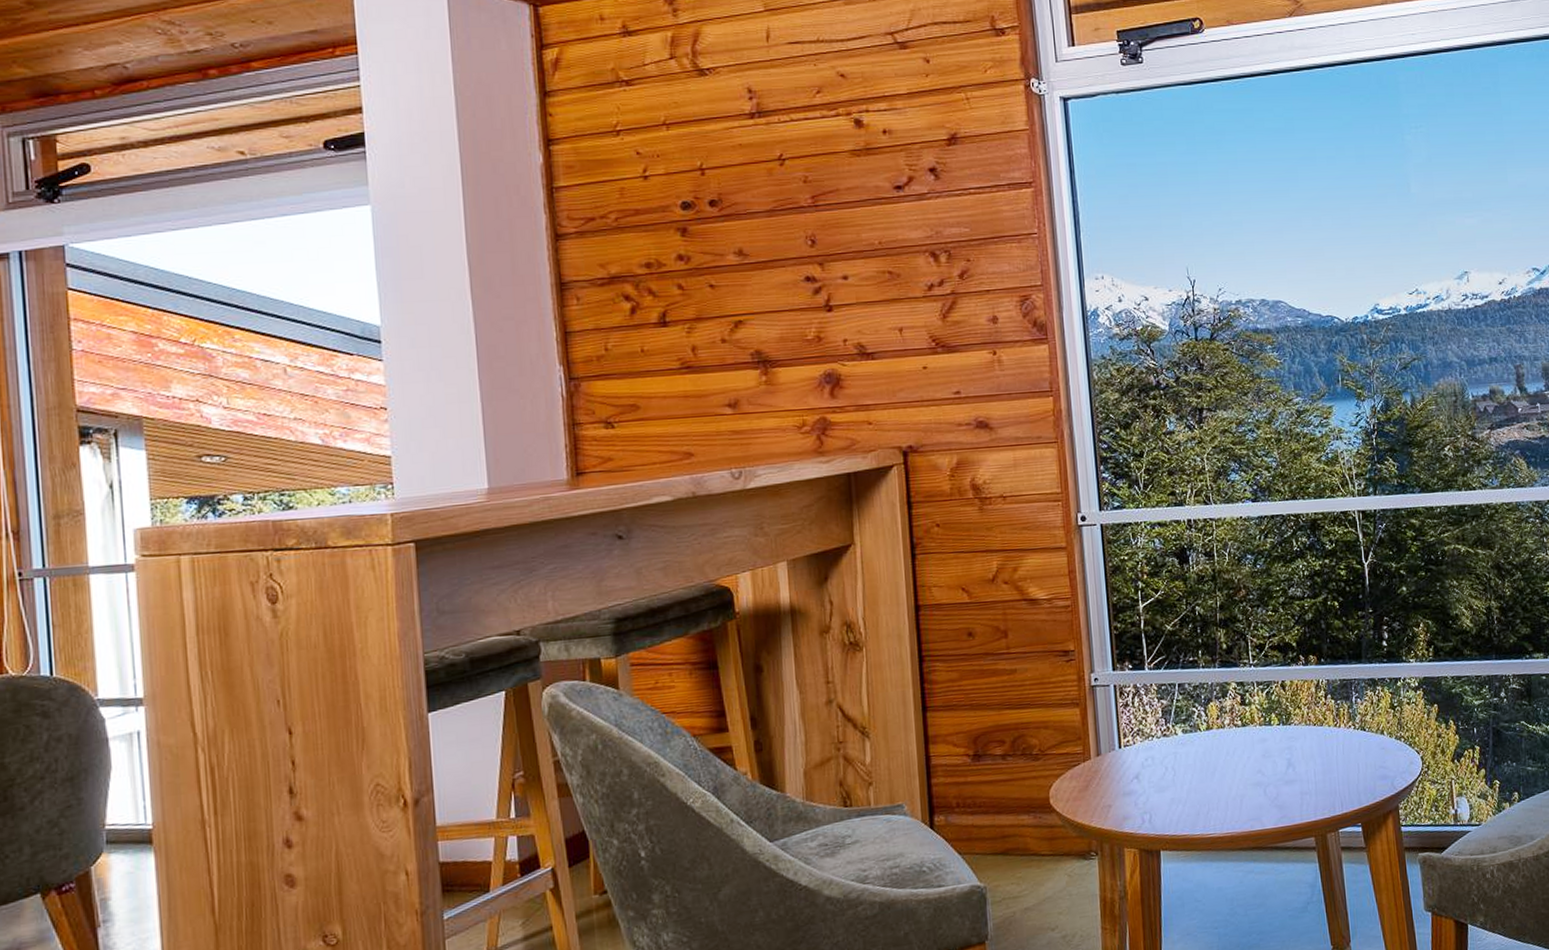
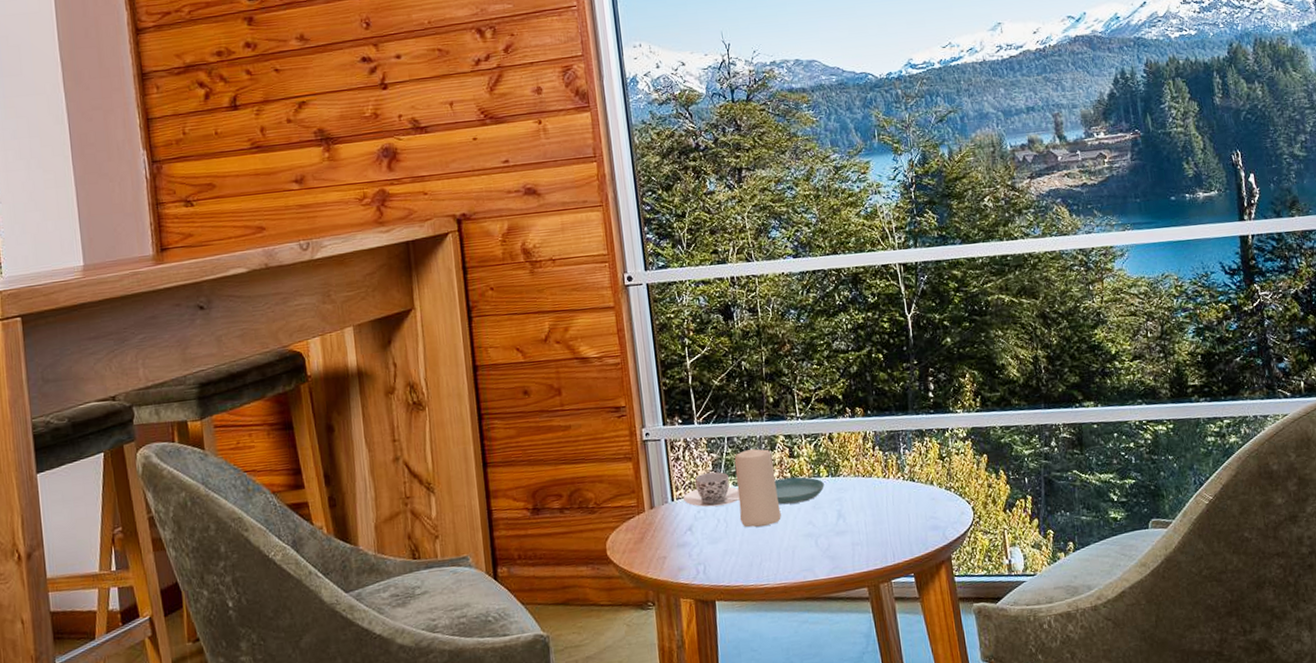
teacup: none [1131,719,1189,755] -> present [683,472,740,507]
candle: none [1184,696,1231,776] -> present [734,449,781,527]
saucer: none [1225,725,1275,753] -> present [774,477,824,505]

